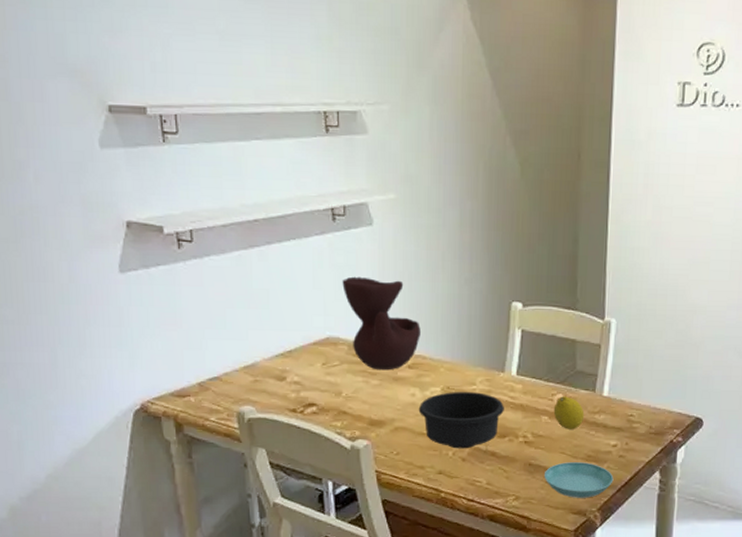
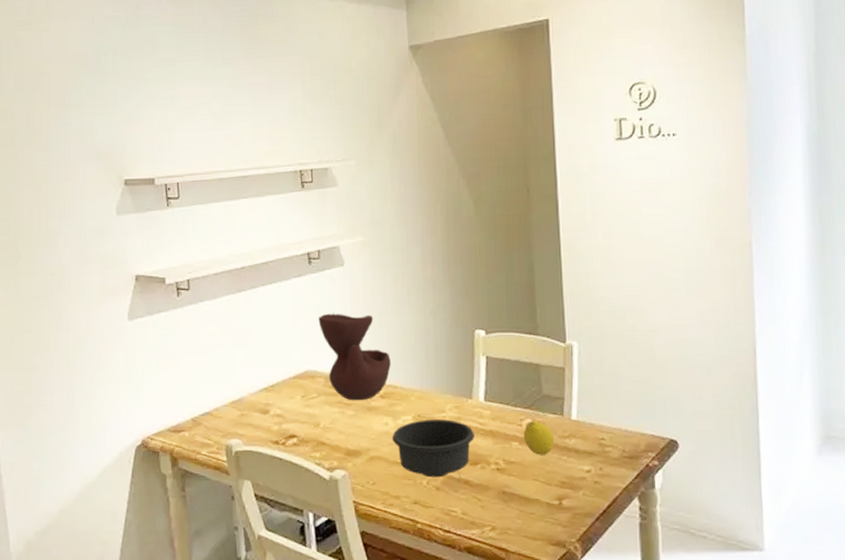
saucer: present [543,462,614,498] -> none [518,489,591,528]

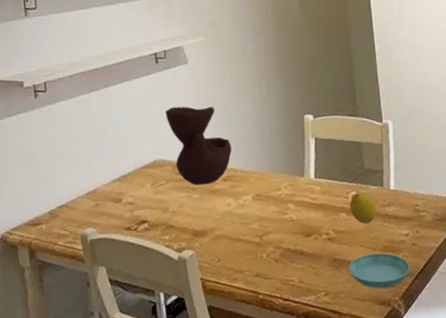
bowl: present [392,419,474,478] -> none [234,197,307,251]
saucer: none [518,489,591,528] -> present [348,253,411,289]

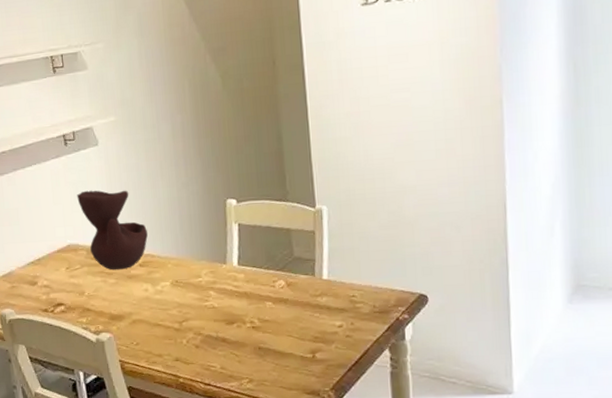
saucer: present [348,253,411,289] -> none [274,344,343,379]
fruit: present [349,193,377,224] -> none [276,282,307,313]

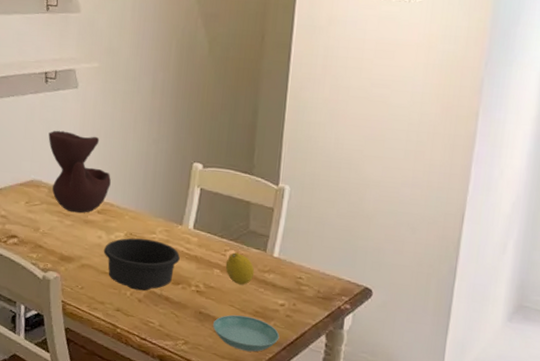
bowl: none [152,284,230,337] -> present [103,238,180,291]
saucer: none [274,344,343,379] -> present [212,315,280,352]
fruit: none [276,282,307,313] -> present [225,252,255,285]

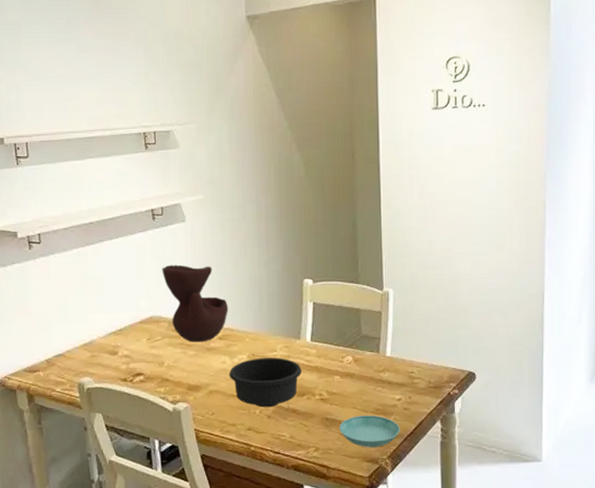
fruit: present [225,252,255,285] -> none [344,358,371,387]

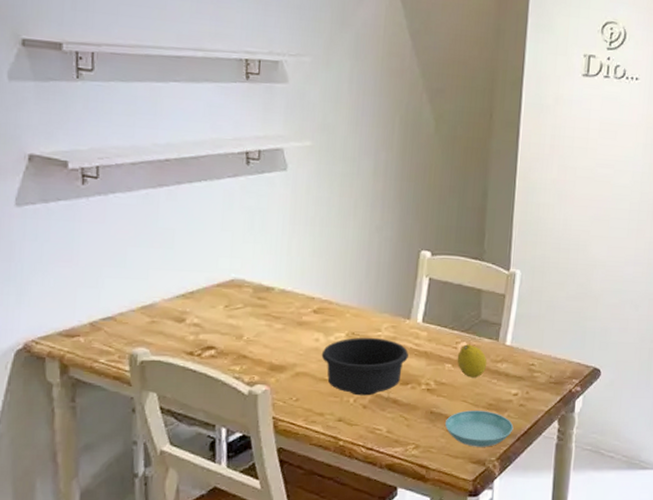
vase: present [162,264,228,343] -> none [251,219,329,315]
fruit: none [344,358,371,387] -> present [457,344,487,378]

